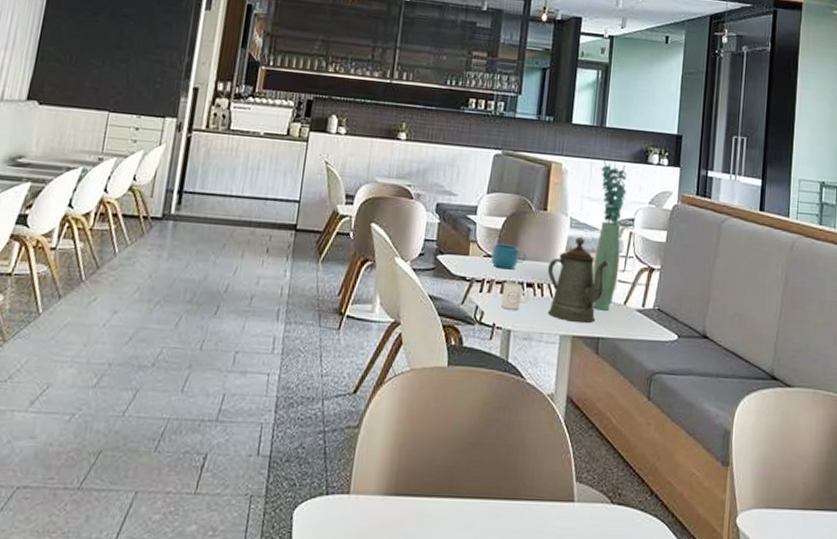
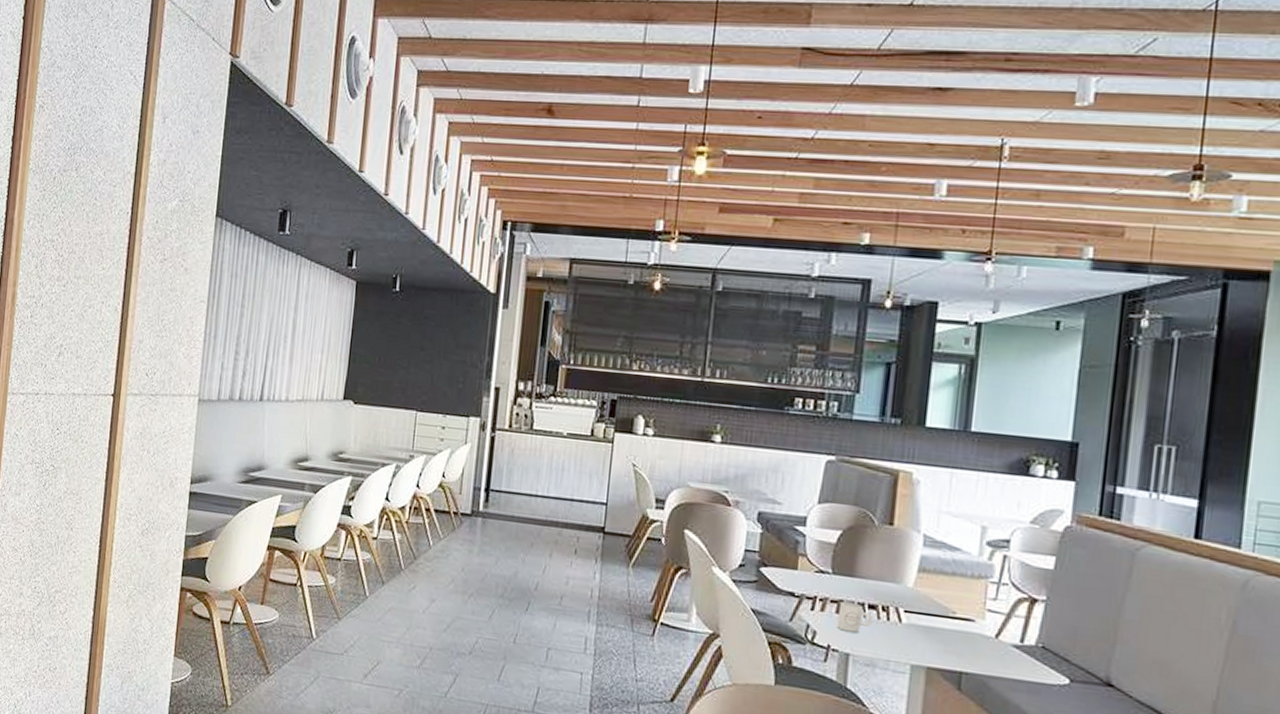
cup: present [491,243,527,270] -> none [824,558,868,588]
coffee pot: present [547,237,609,324] -> none [894,557,975,656]
vase: present [592,159,627,311] -> none [952,468,1000,643]

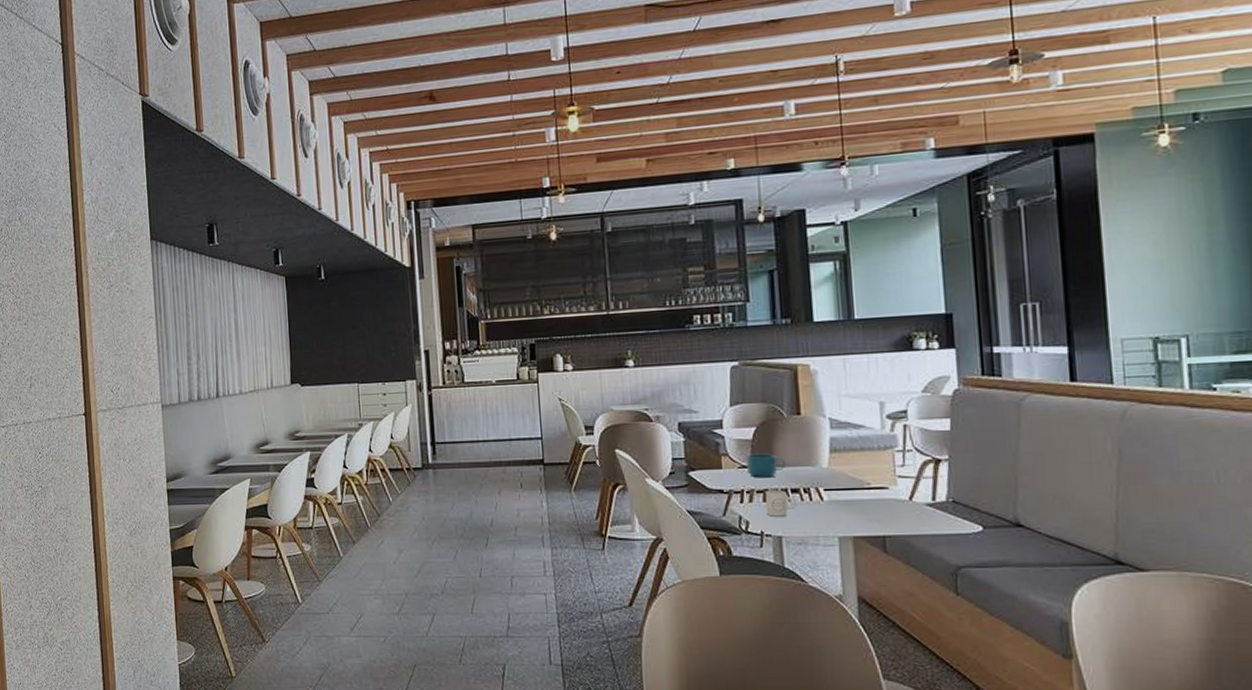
cup: none [824,558,868,588] -> present [746,453,786,478]

